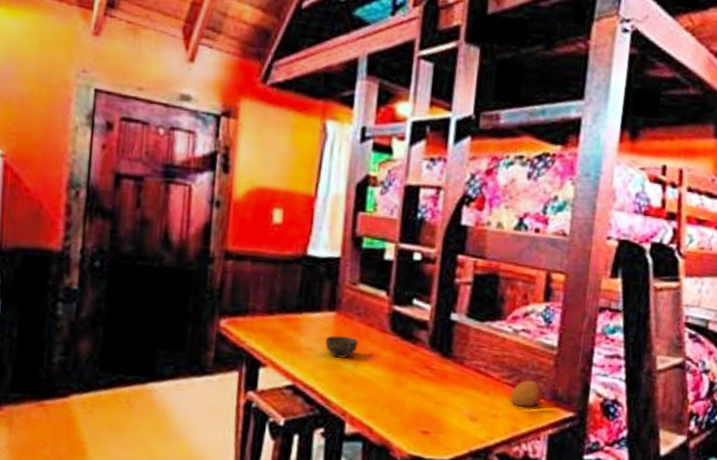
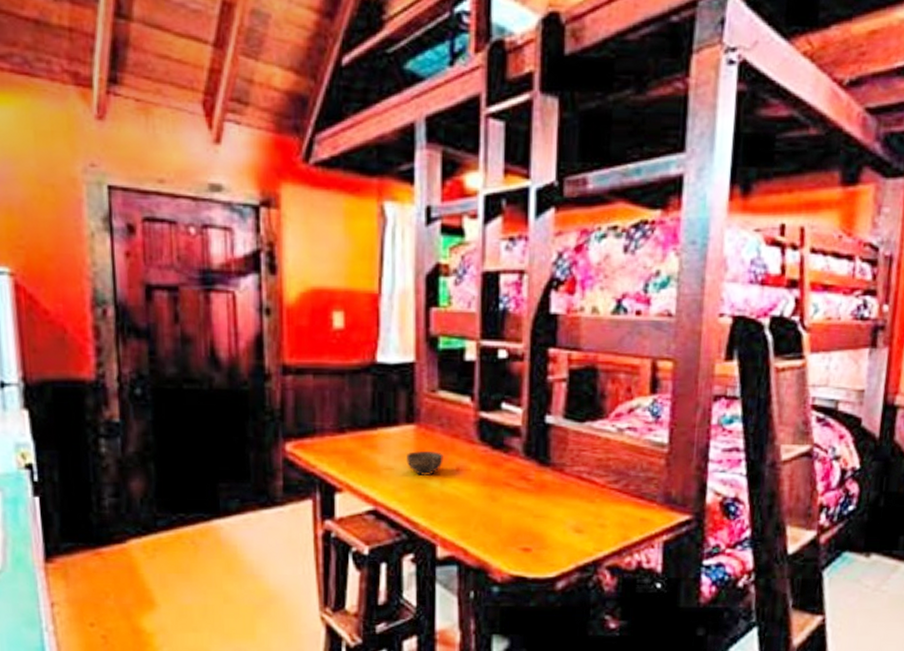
fruit: present [511,380,543,407] -> none [619,483,654,513]

